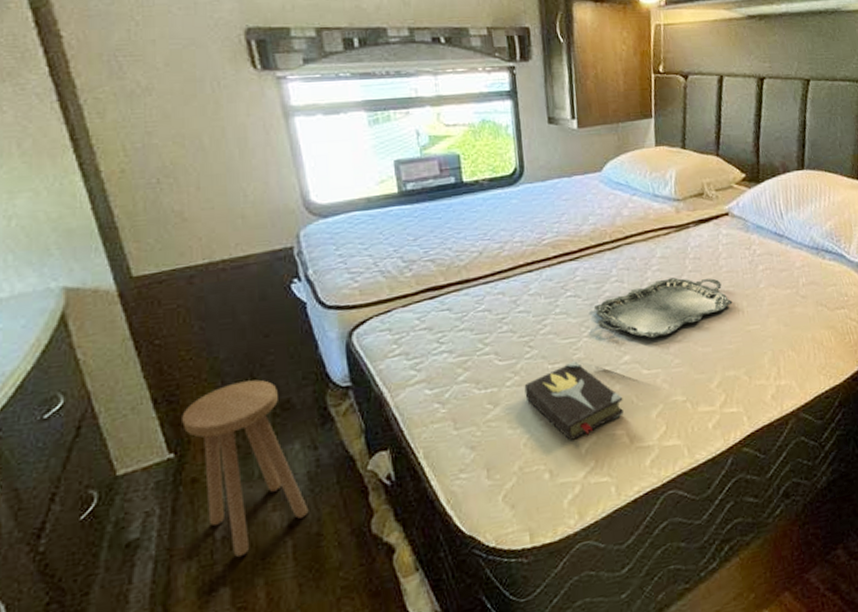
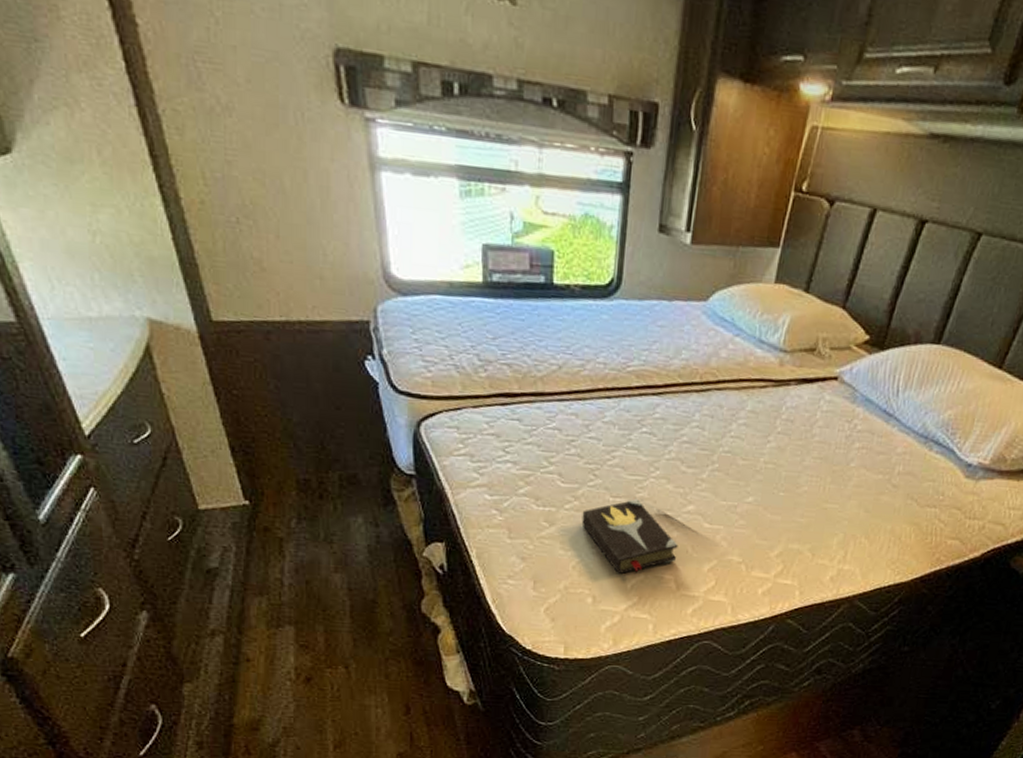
stool: present [182,379,309,558] -> none [257,447,367,605]
serving tray: present [593,277,733,339] -> none [667,435,816,495]

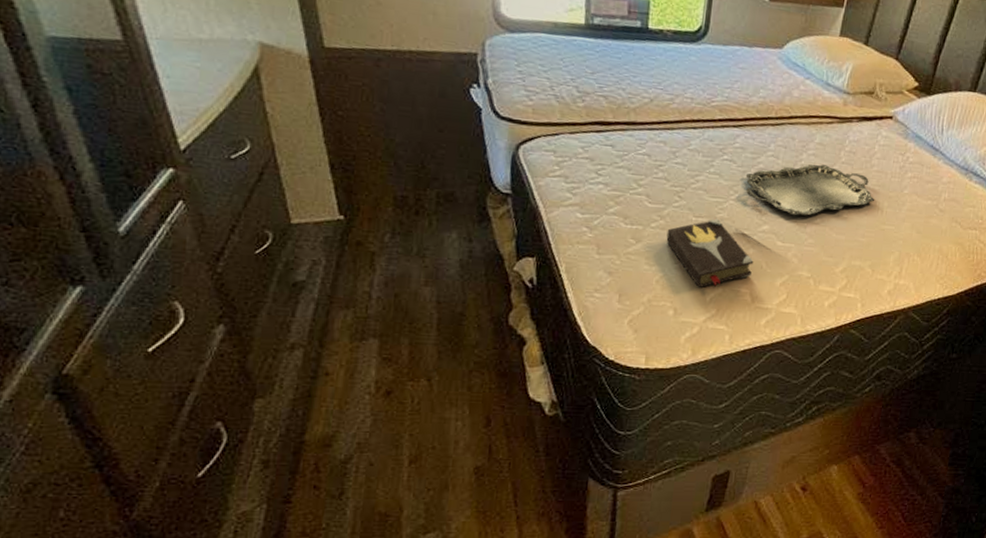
serving tray: none [667,435,816,495] -> present [745,164,875,216]

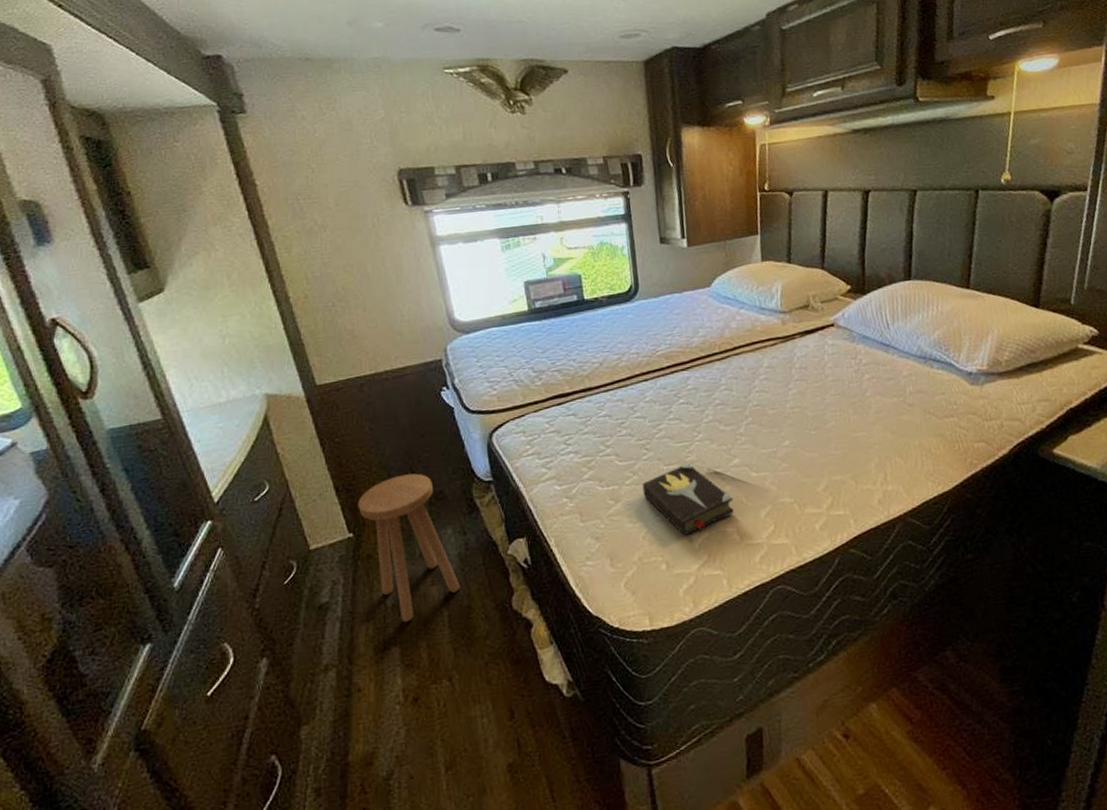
stool: none [354,166,456,318] -> present [358,473,461,623]
serving tray: present [745,164,875,216] -> none [704,386,839,444]

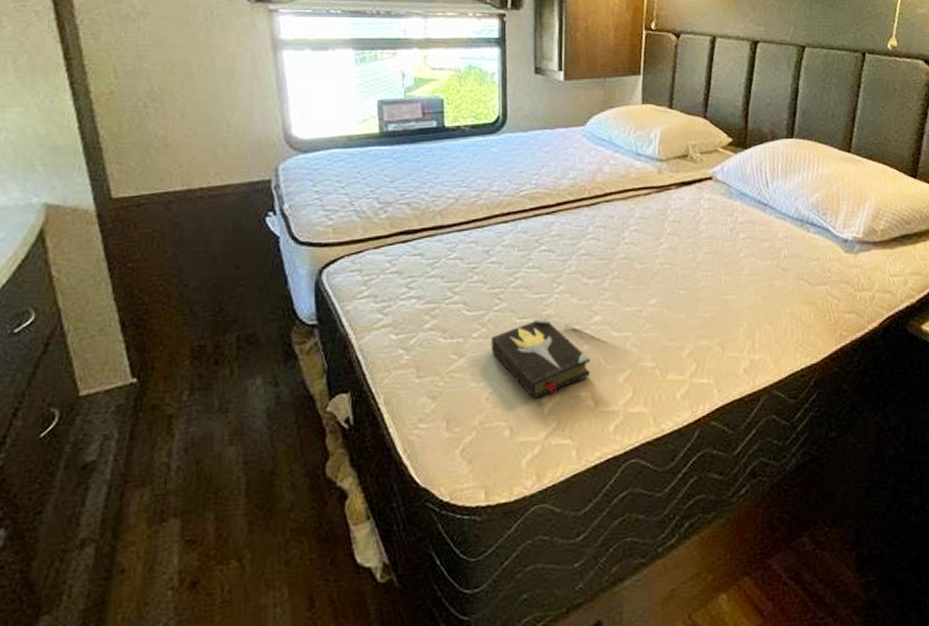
stool: present [358,473,461,623] -> none [147,310,265,490]

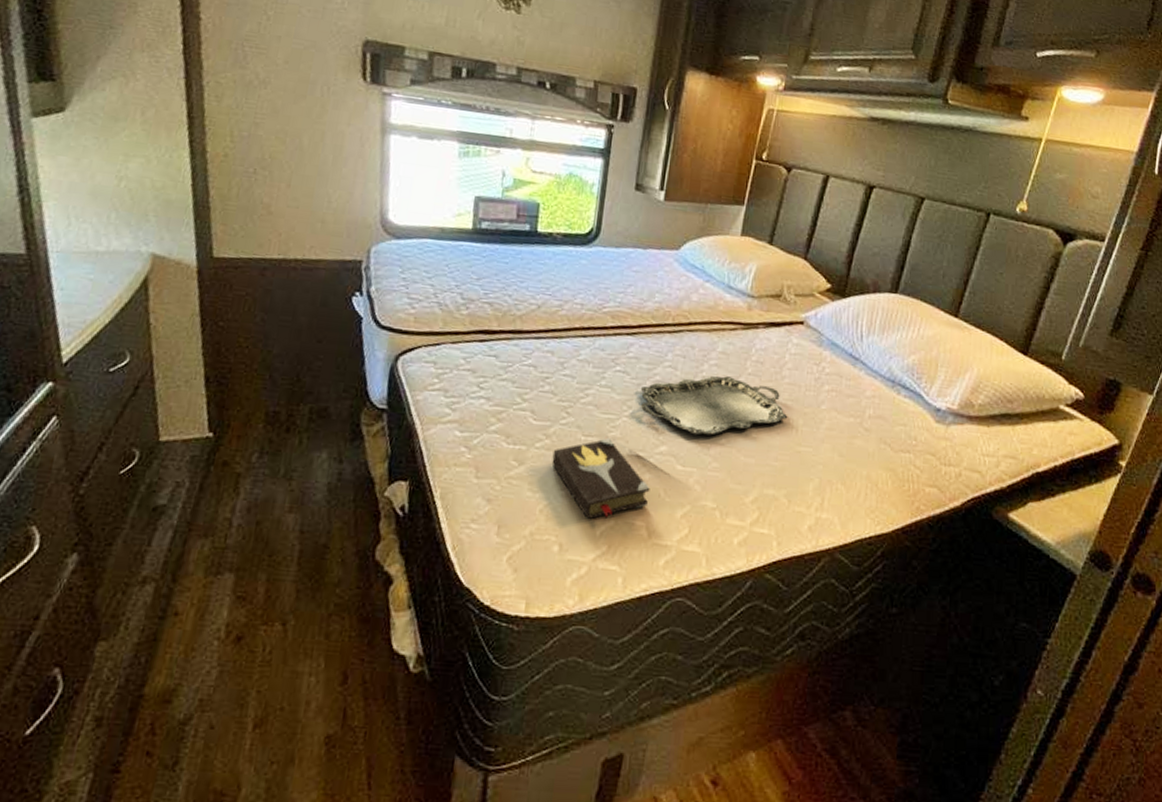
serving tray: none [567,239,710,301] -> present [640,376,788,436]

